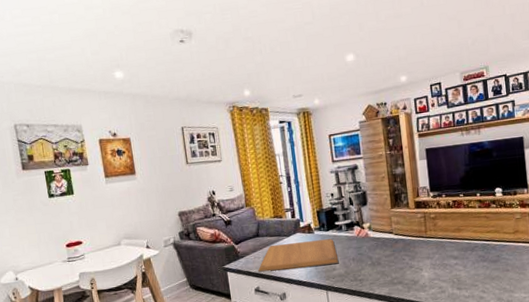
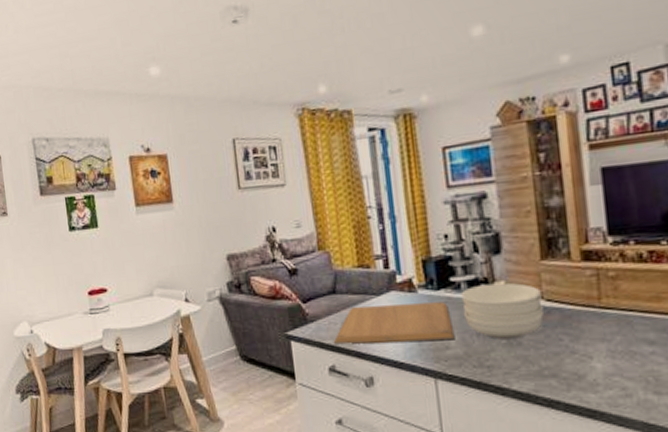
bowl: none [342,224,394,262] -> present [461,282,544,340]

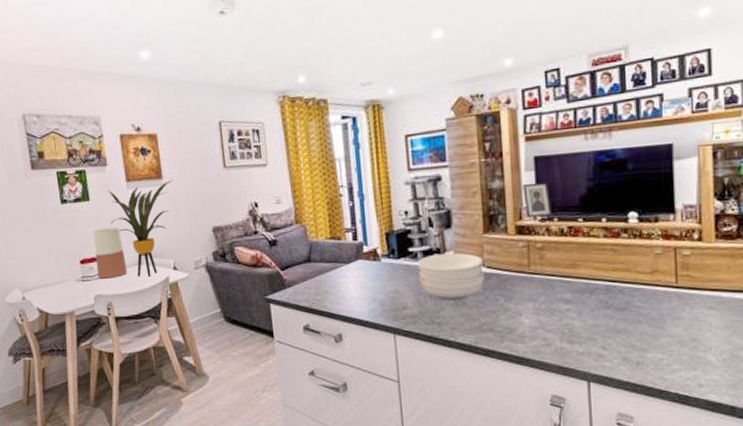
vase: none [102,255,137,312] -> present [93,227,127,279]
house plant: none [116,204,184,311] -> present [107,180,173,278]
chopping board: present [333,302,455,345] -> none [307,269,412,307]
picture frame: none [588,197,627,241] -> present [523,182,552,218]

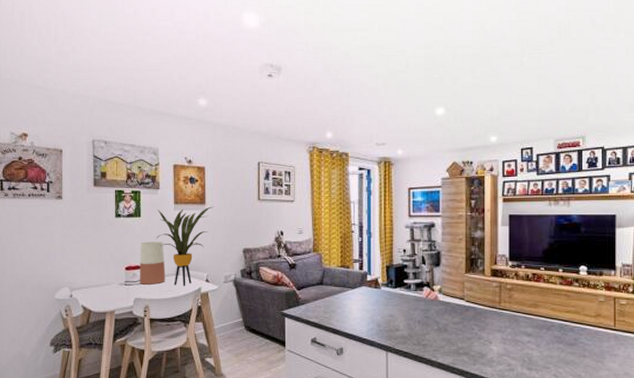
bowl: present [417,252,484,301] -> none [410,287,463,326]
picture frame: present [523,182,552,218] -> none [499,235,520,264]

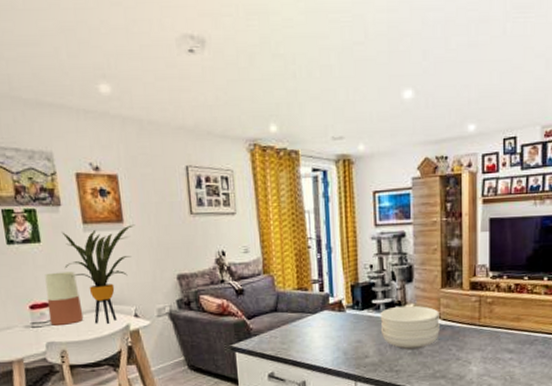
bowl: none [410,287,463,326] -> present [380,305,440,350]

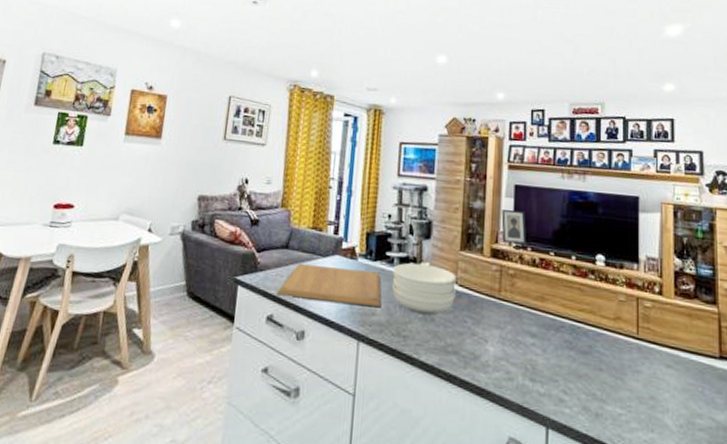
vase: present [45,271,84,325] -> none [67,176,105,229]
house plant: present [61,224,135,325] -> none [96,139,171,236]
chopping board: none [273,320,373,355] -> present [276,263,382,308]
picture frame: none [478,242,502,275] -> present [501,210,526,245]

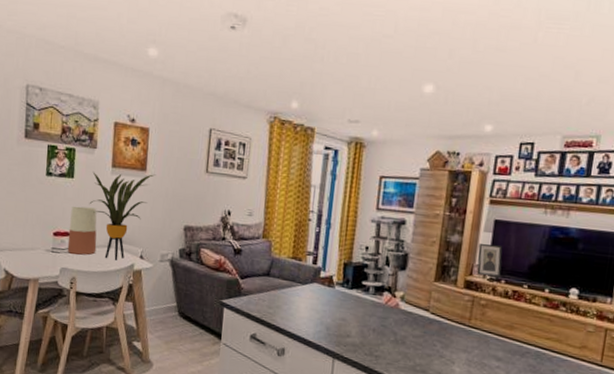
vase: none [67,176,105,229] -> present [67,206,97,255]
house plant: none [96,139,171,236] -> present [89,172,156,261]
chopping board: present [276,263,382,308] -> none [258,289,357,331]
bowl: present [391,262,456,315] -> none [366,291,429,339]

